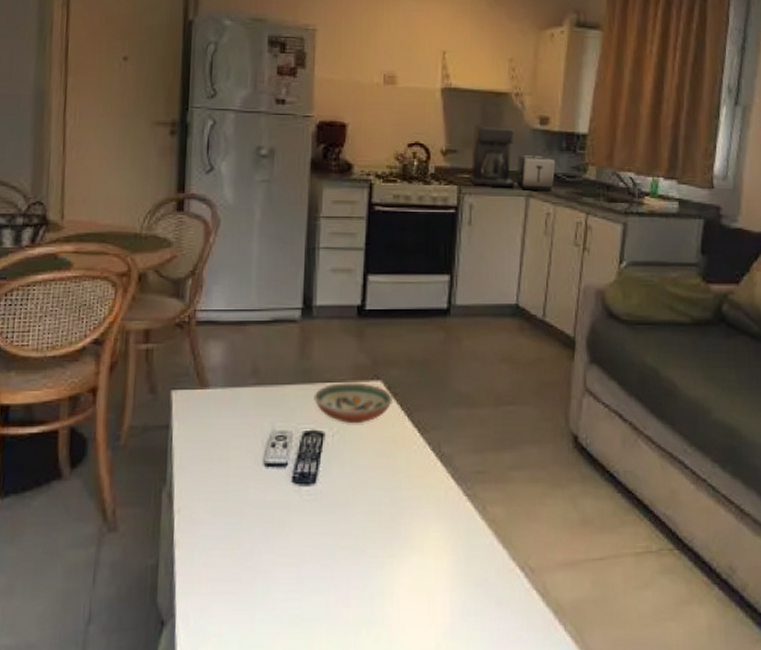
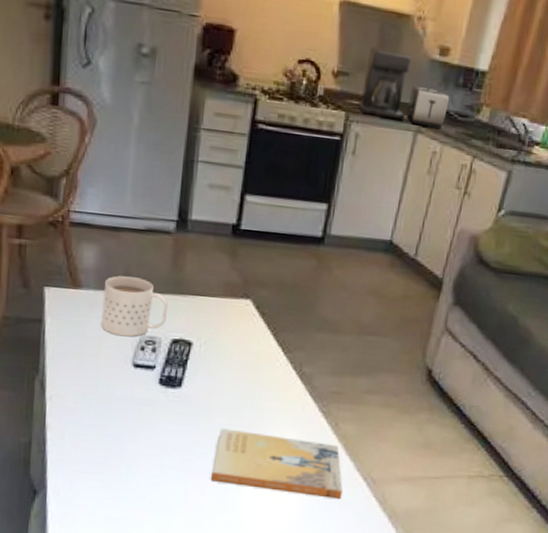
mug: none [230,370,298,434] -> present [101,276,169,337]
decorative bowl: present [314,382,392,423] -> none [184,297,260,337]
book: none [354,525,500,596] -> present [211,428,343,499]

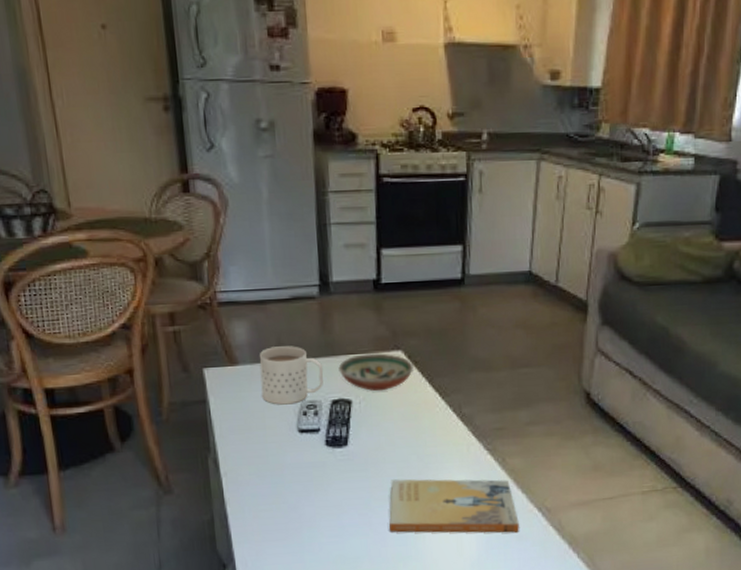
decorative bowl: none [184,297,260,337] -> present [338,353,413,391]
coffee maker: present [358,47,413,120] -> none [477,83,525,151]
toaster: present [406,86,449,130] -> none [526,114,567,154]

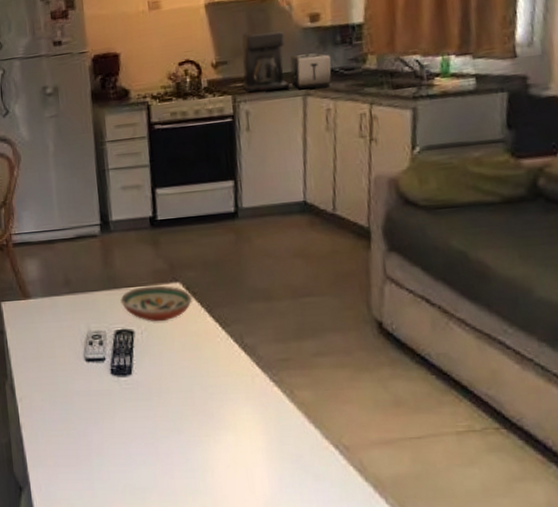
mug: present [259,346,324,405] -> none [48,280,107,335]
book: present [389,479,520,533] -> none [175,409,316,471]
coffee maker: none [477,83,525,151] -> present [241,30,290,93]
toaster: none [526,114,567,154] -> present [289,52,332,90]

